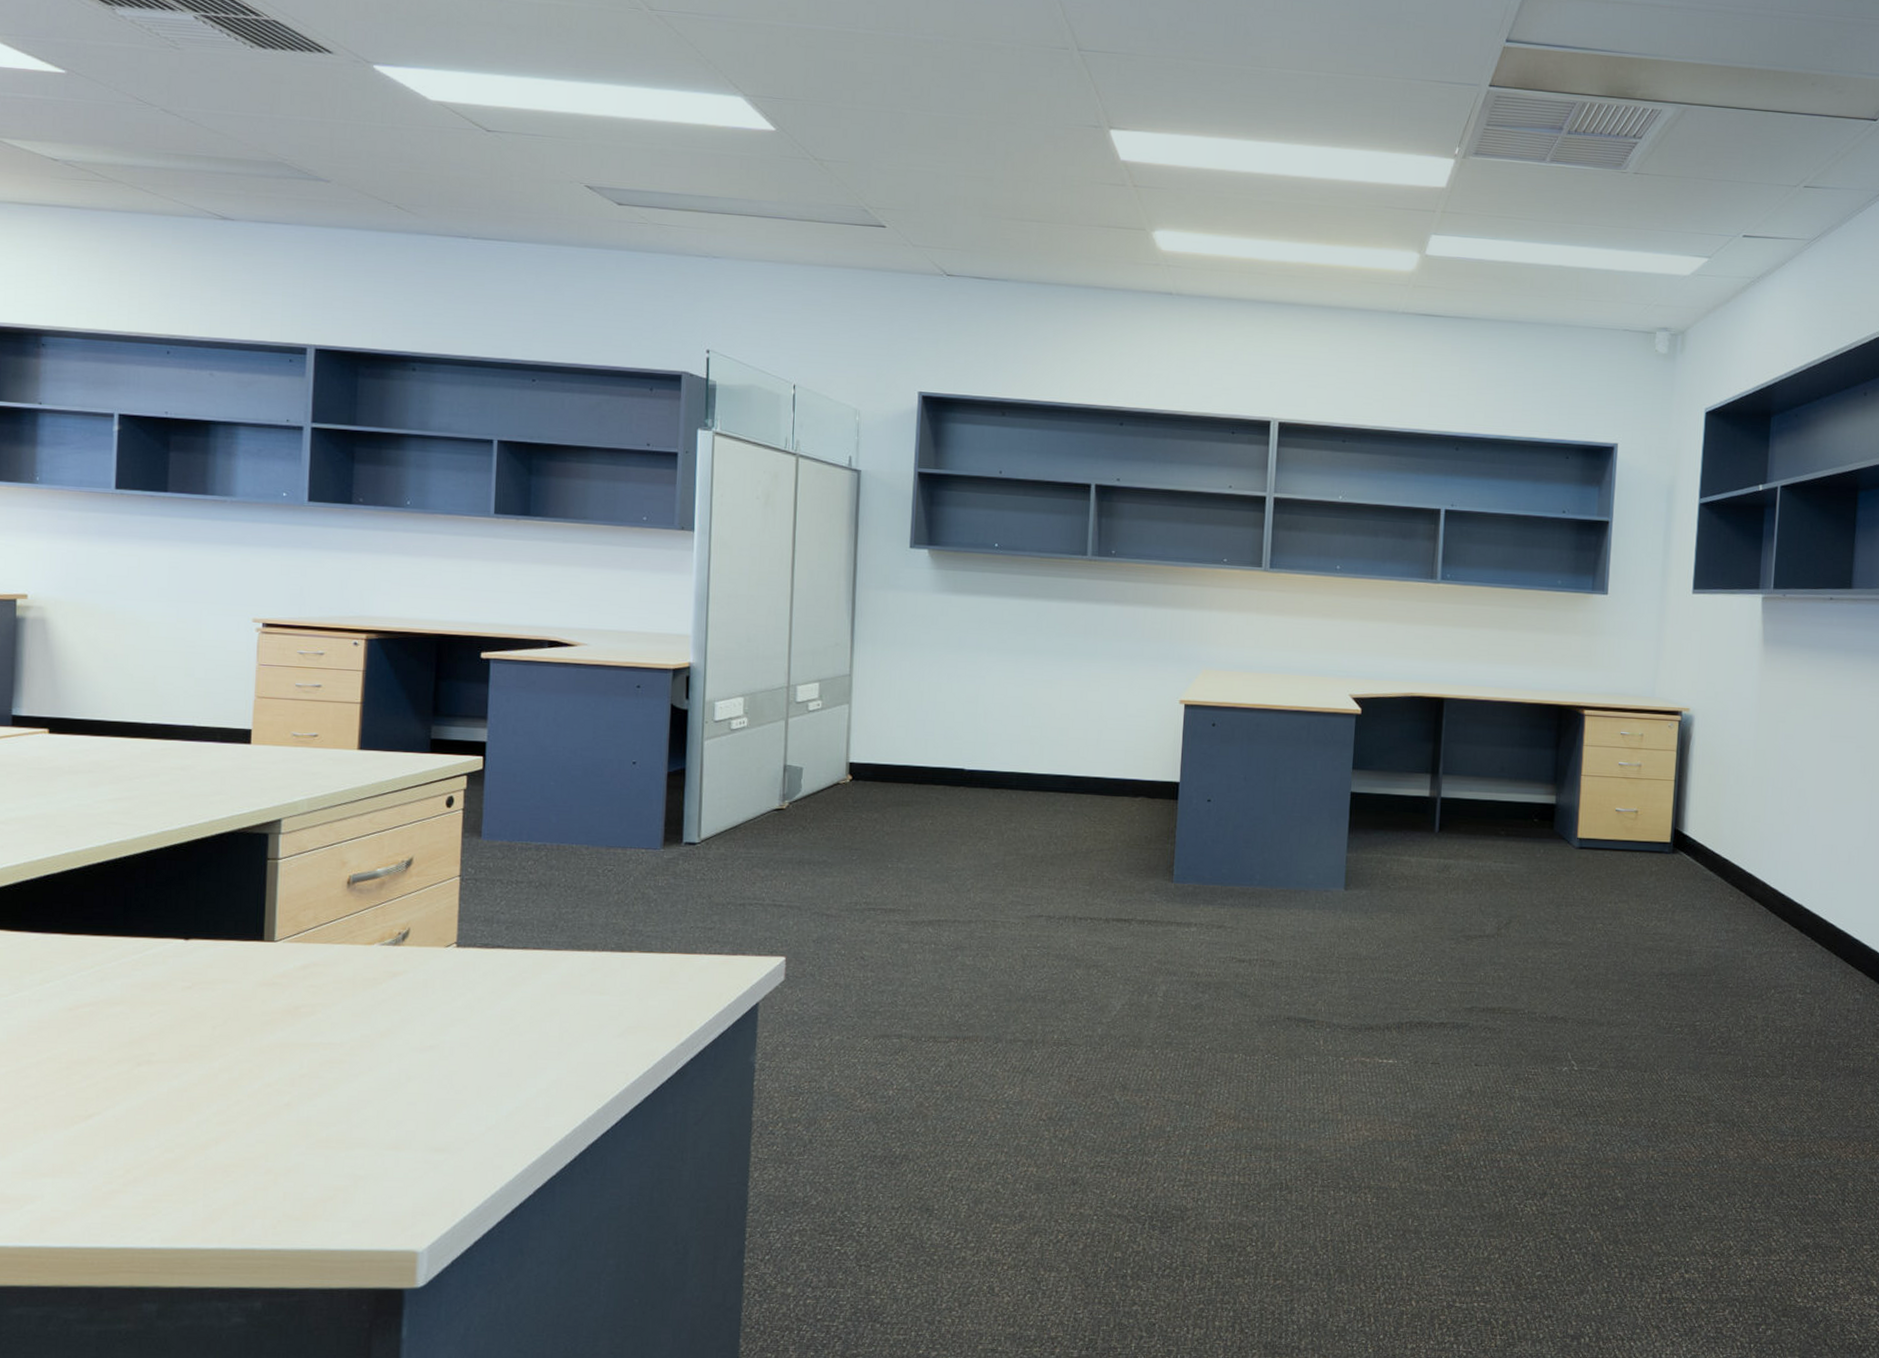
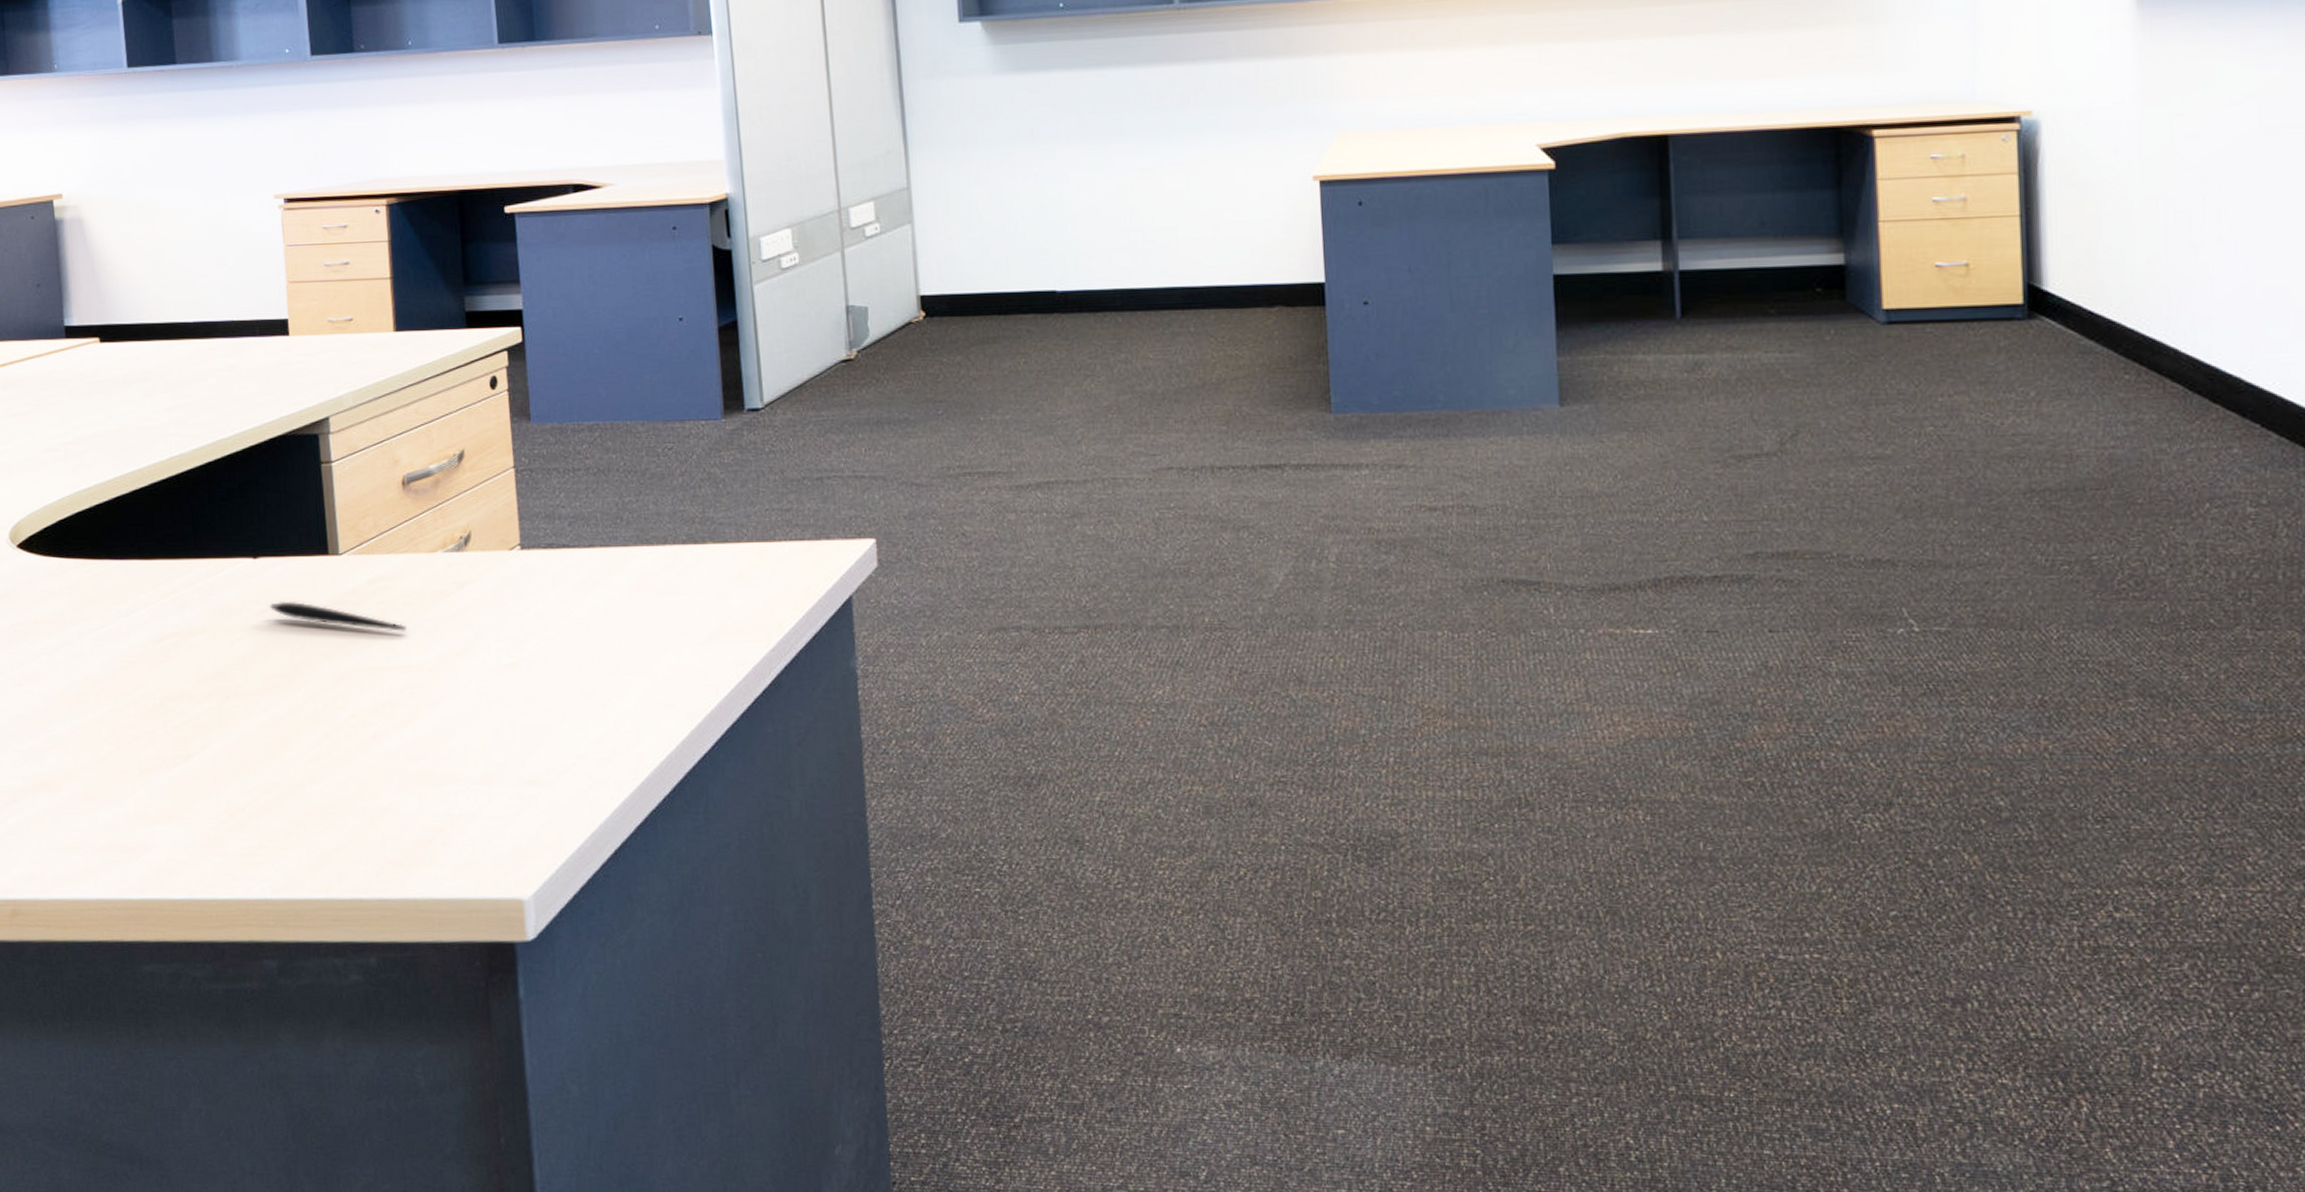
pen: none [195,979,334,1013] -> present [269,601,407,631]

